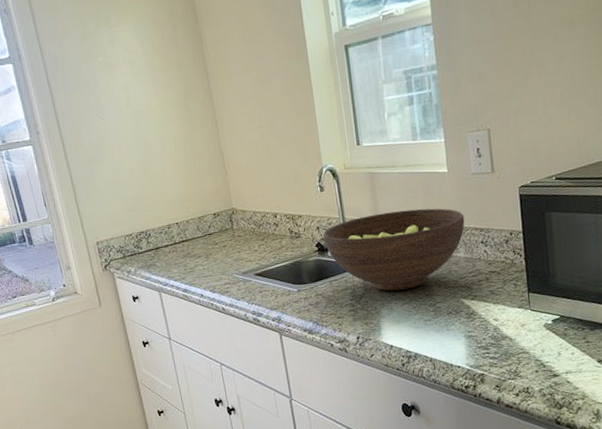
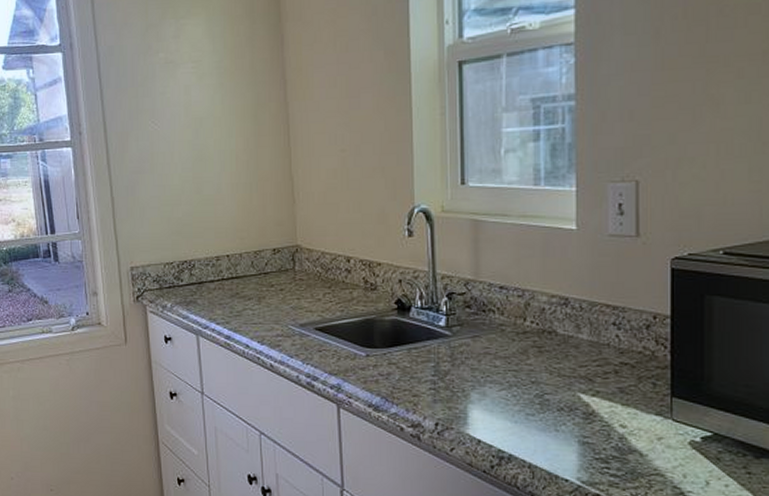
fruit bowl: present [323,208,465,291] -> none [406,271,593,371]

